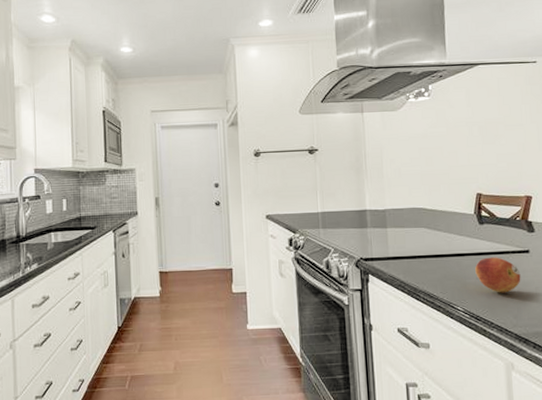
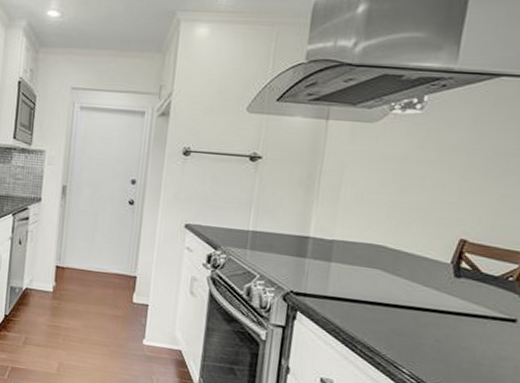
fruit: present [475,257,521,293] -> none [435,318,498,365]

